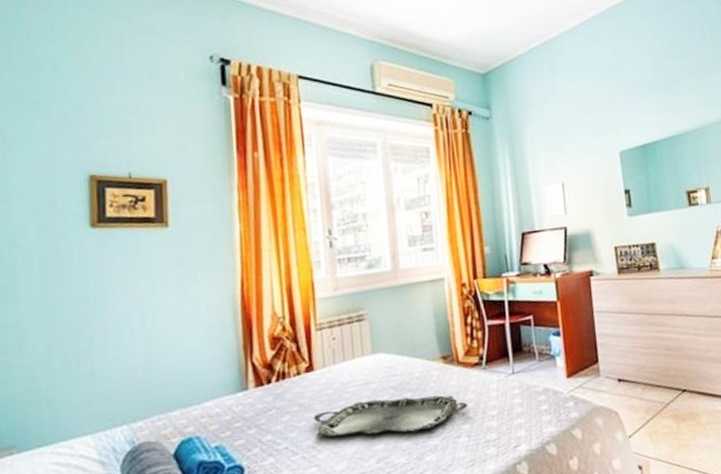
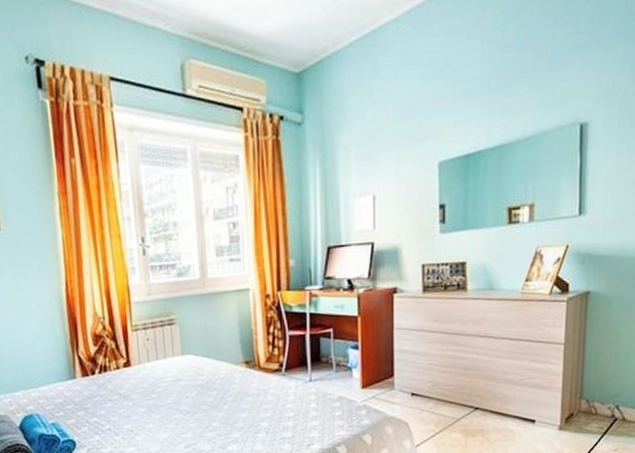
serving tray: present [313,395,468,437] -> none [131,395,267,425]

